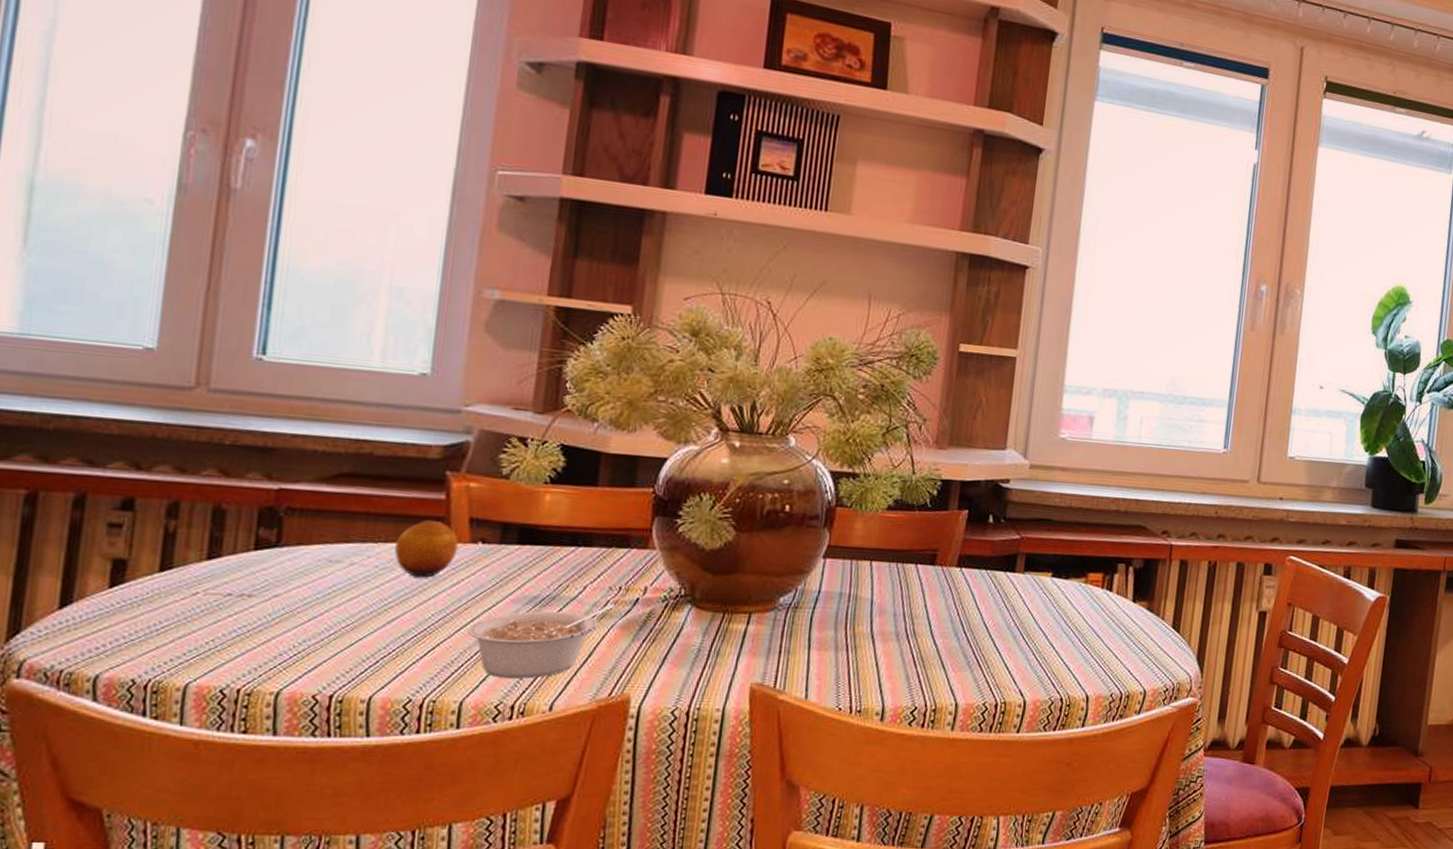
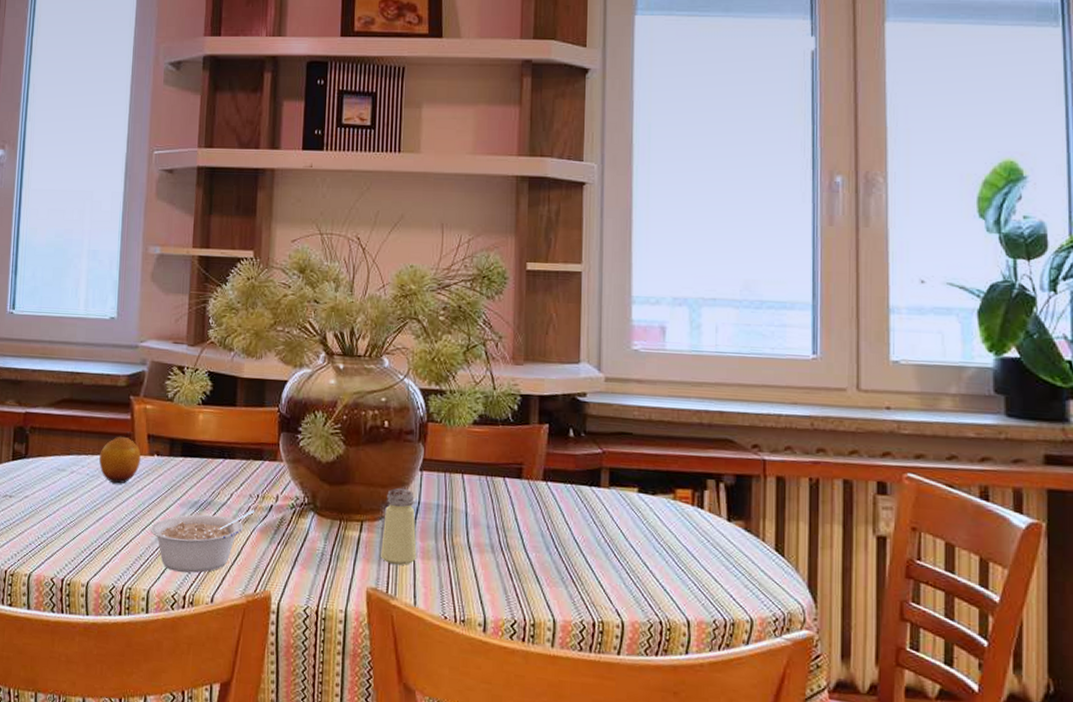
saltshaker: none [770,577,815,658] -> present [381,488,417,566]

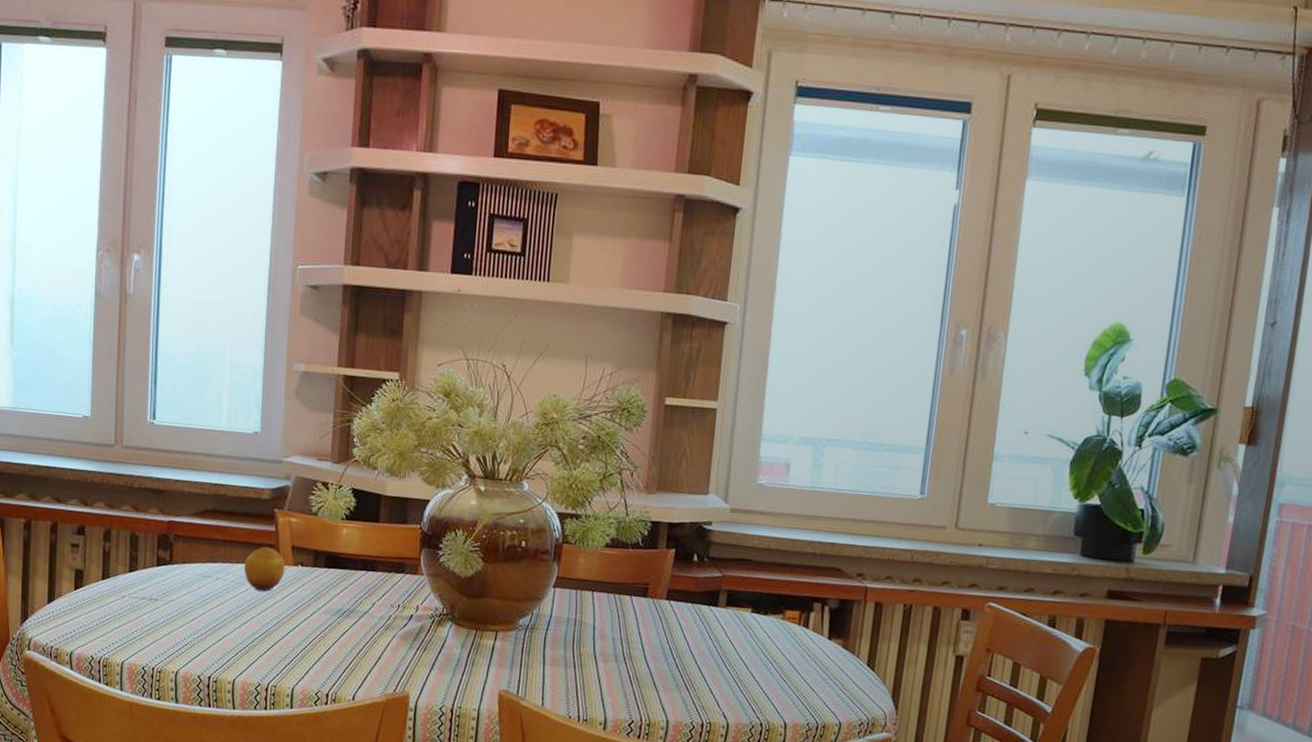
legume: present [150,509,255,573] -> none [294,618,396,674]
saltshaker: present [381,488,417,566] -> none [513,602,547,671]

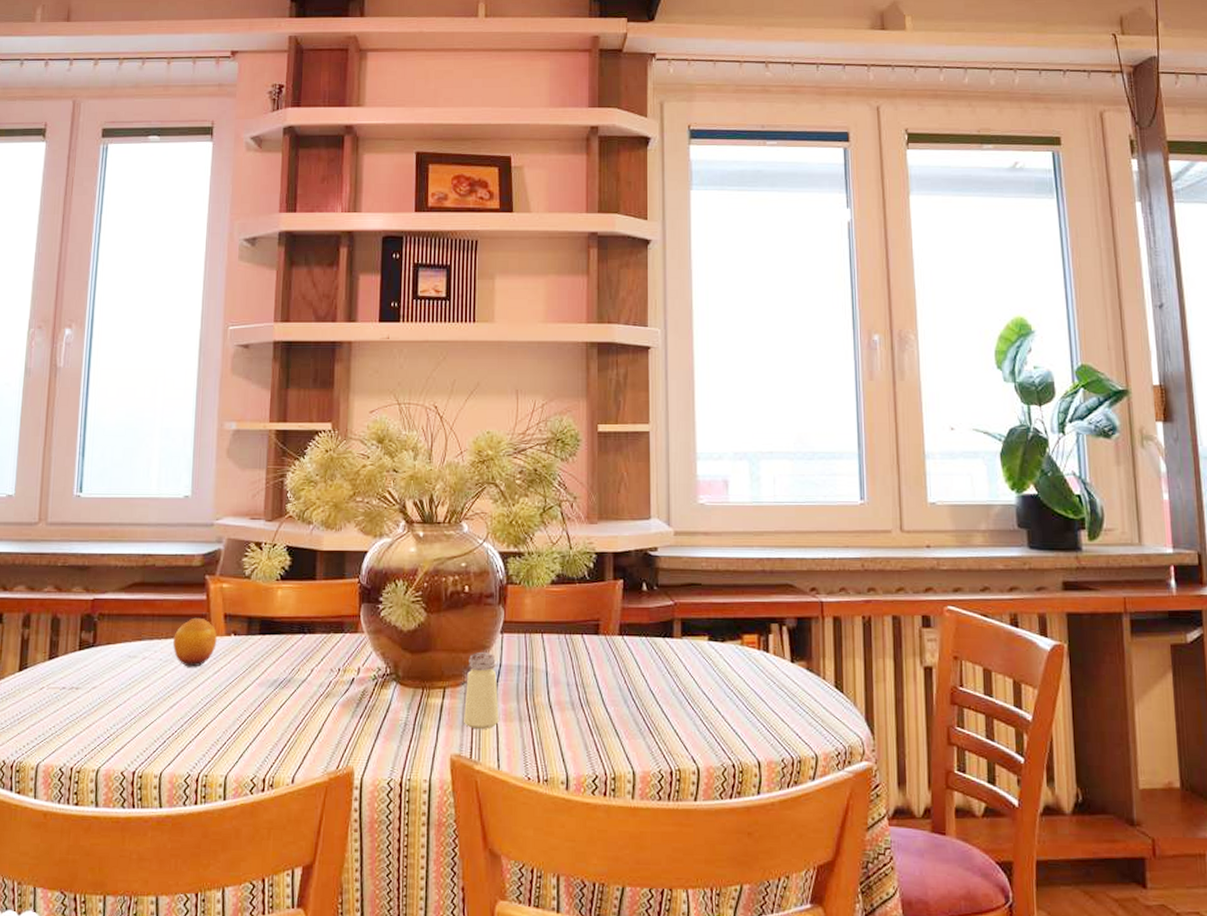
saltshaker: none [513,602,547,671] -> present [464,652,499,730]

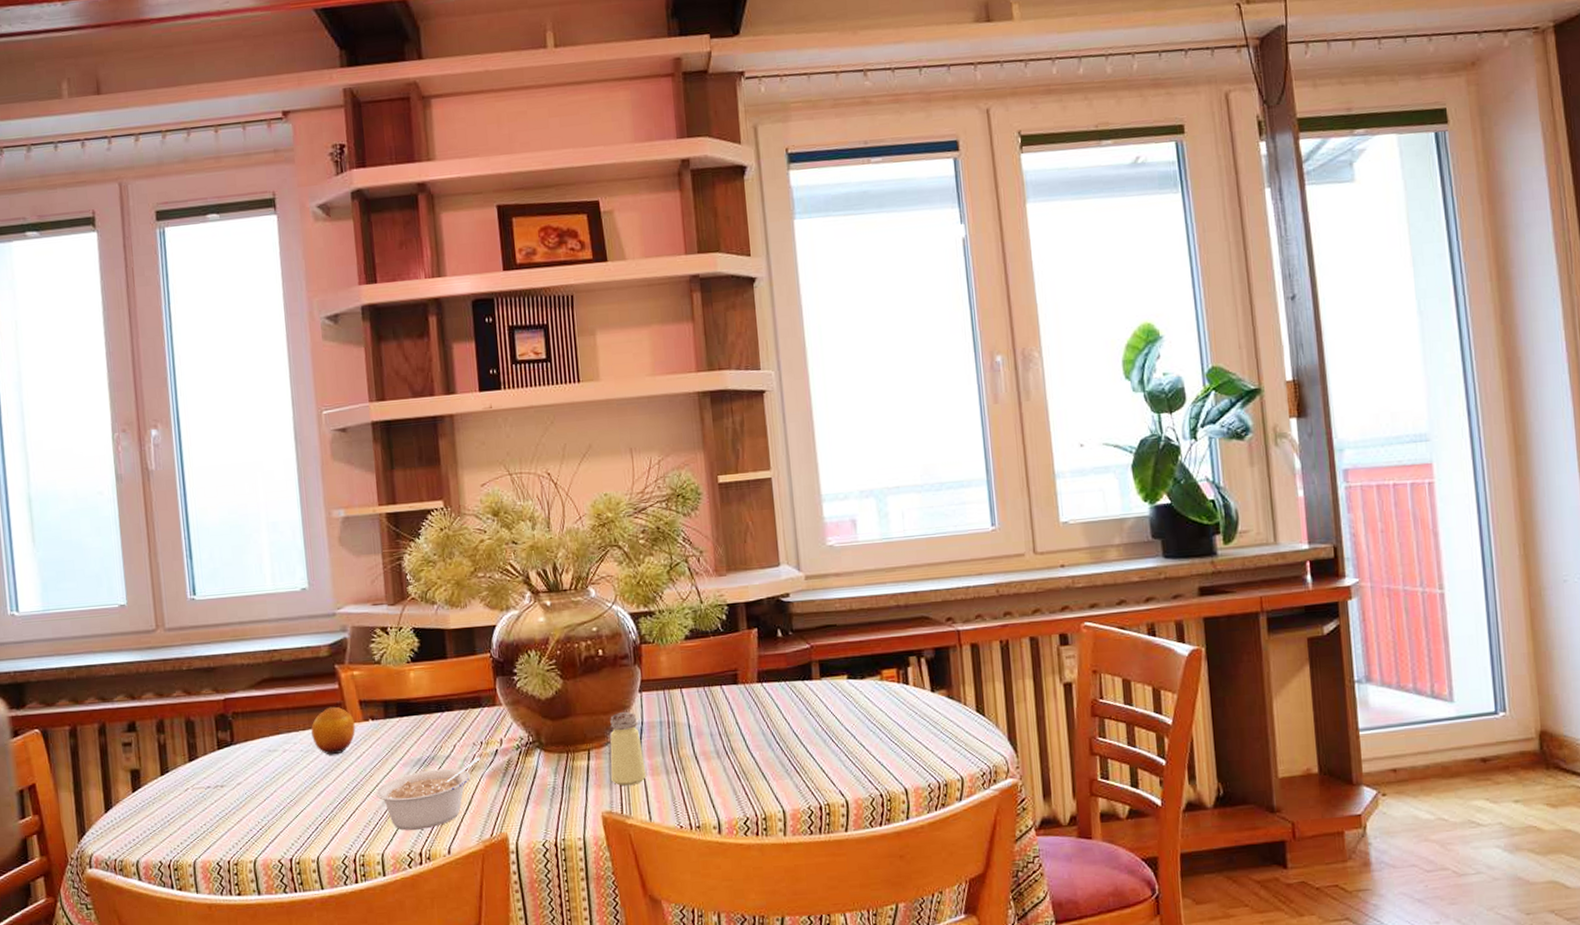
legume: none [227,684,337,754] -> present [375,757,481,831]

